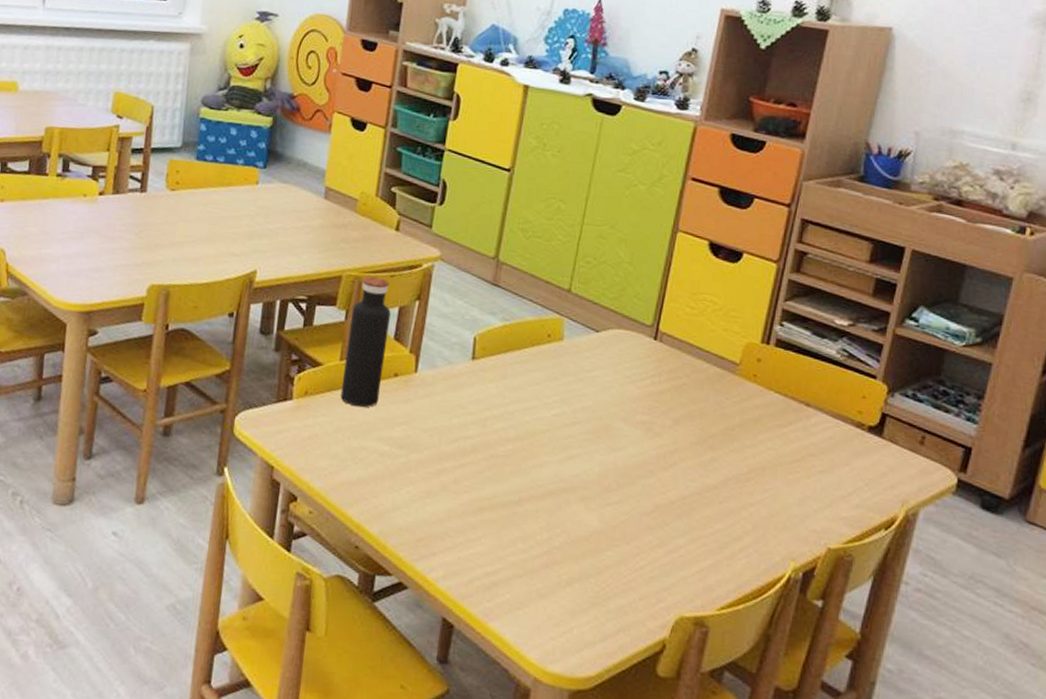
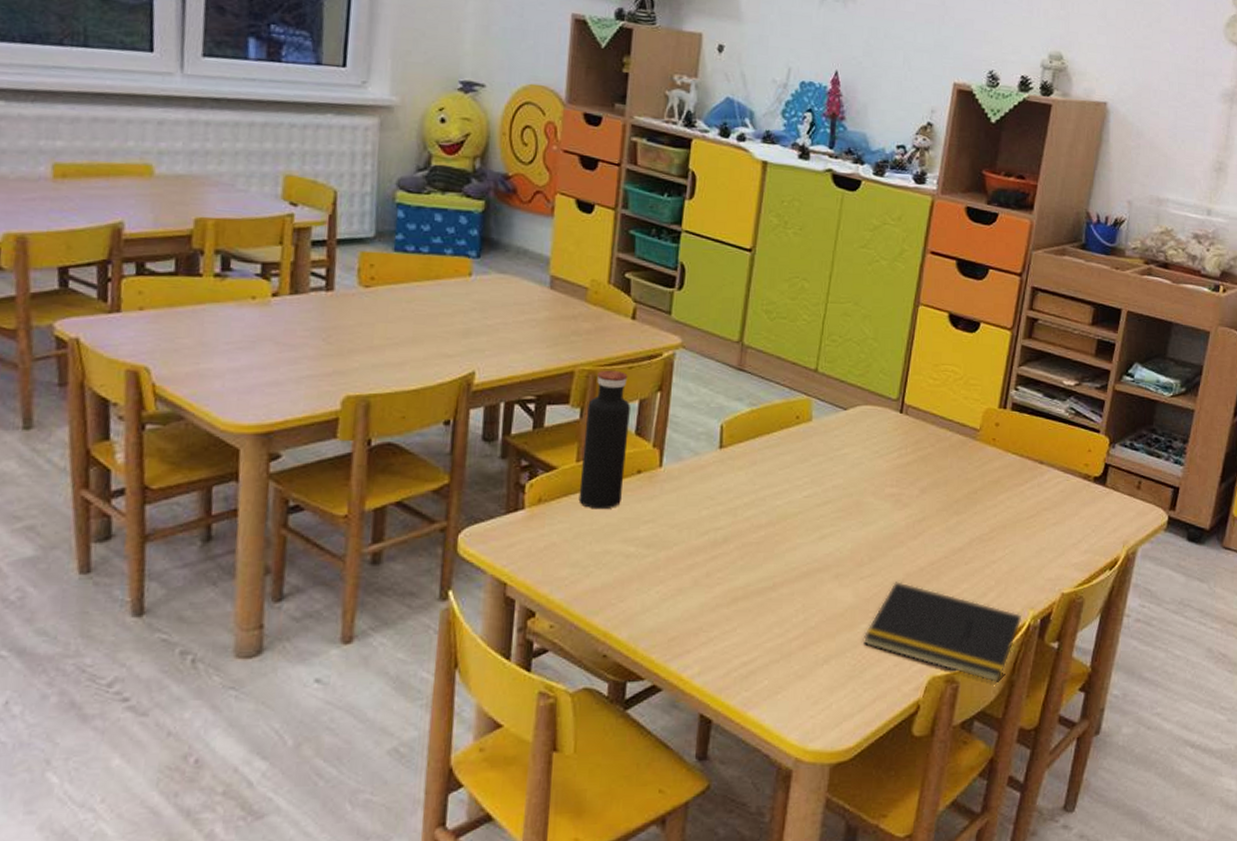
notepad: none [607,512,782,635] -> present [862,582,1022,684]

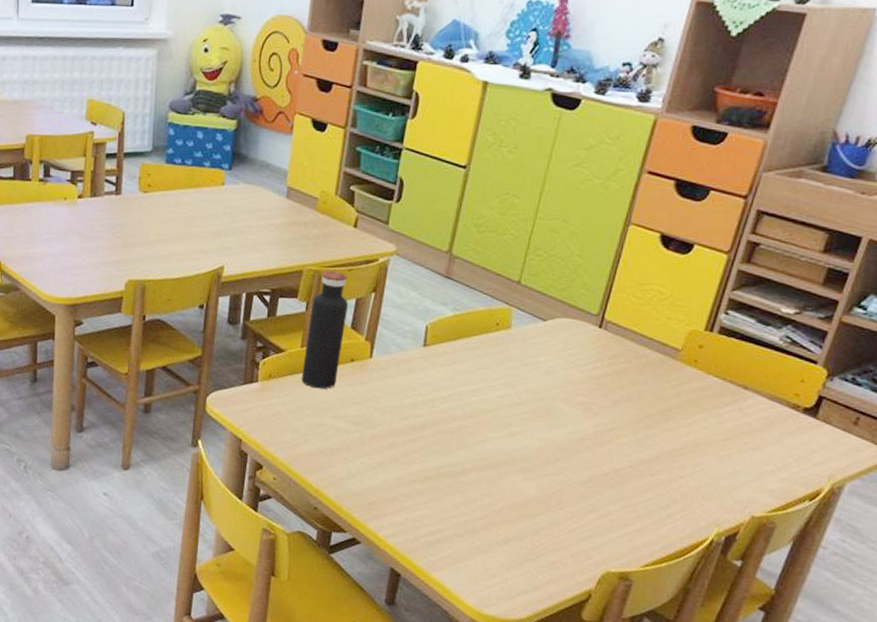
notepad: present [862,582,1022,684] -> none [541,482,705,588]

